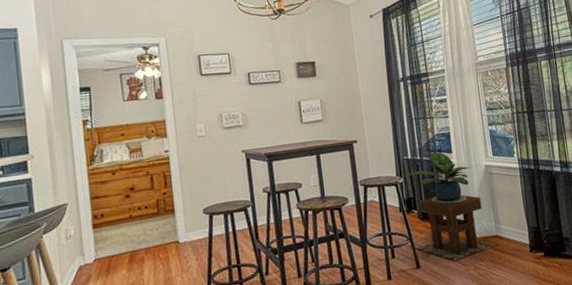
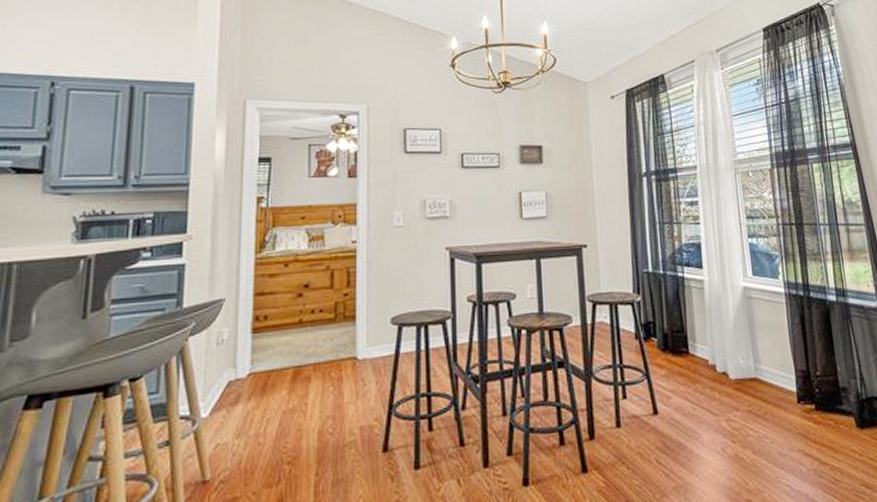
potted plant: present [403,151,497,261] -> none [641,265,756,408]

